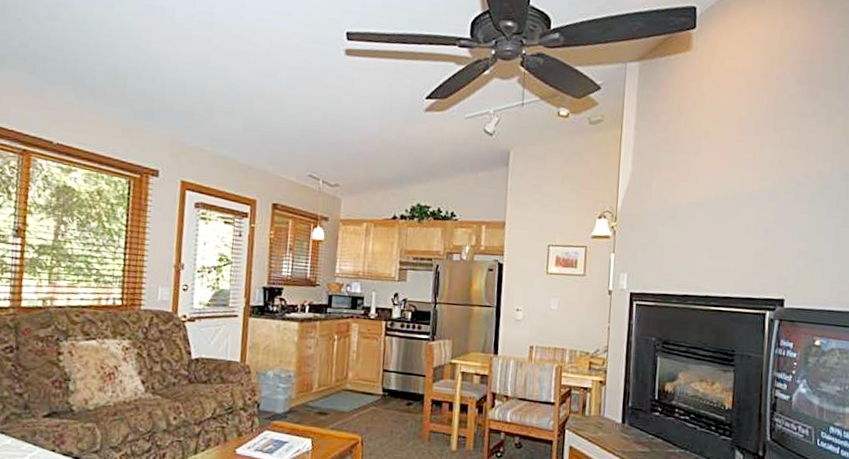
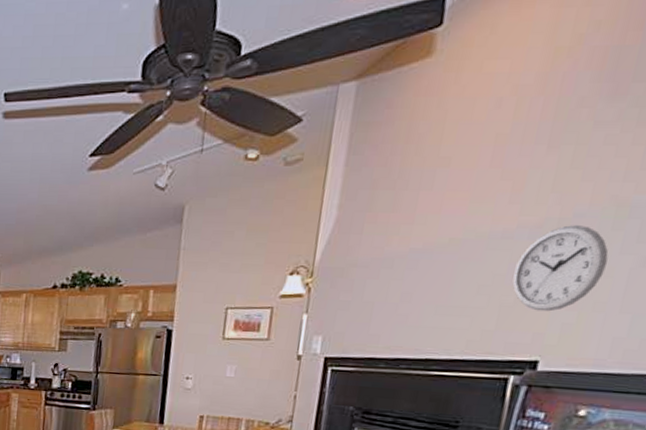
wall clock: none [761,191,820,259] -> present [512,225,609,312]

